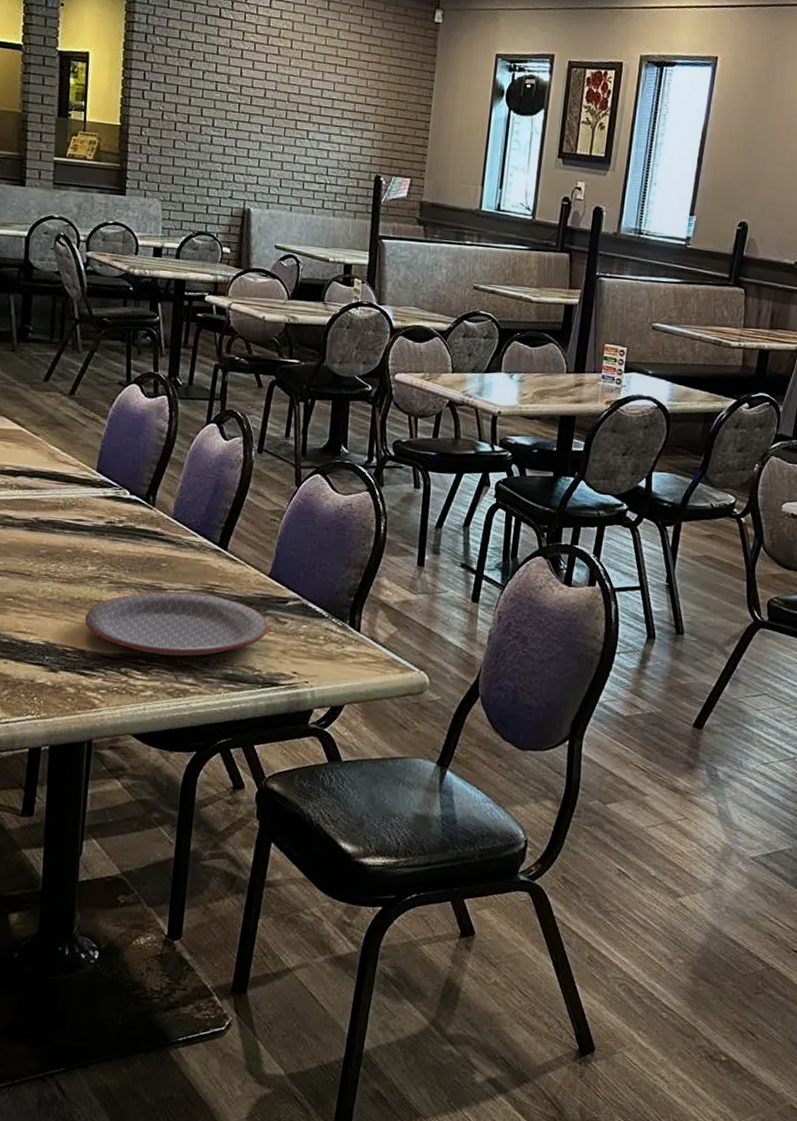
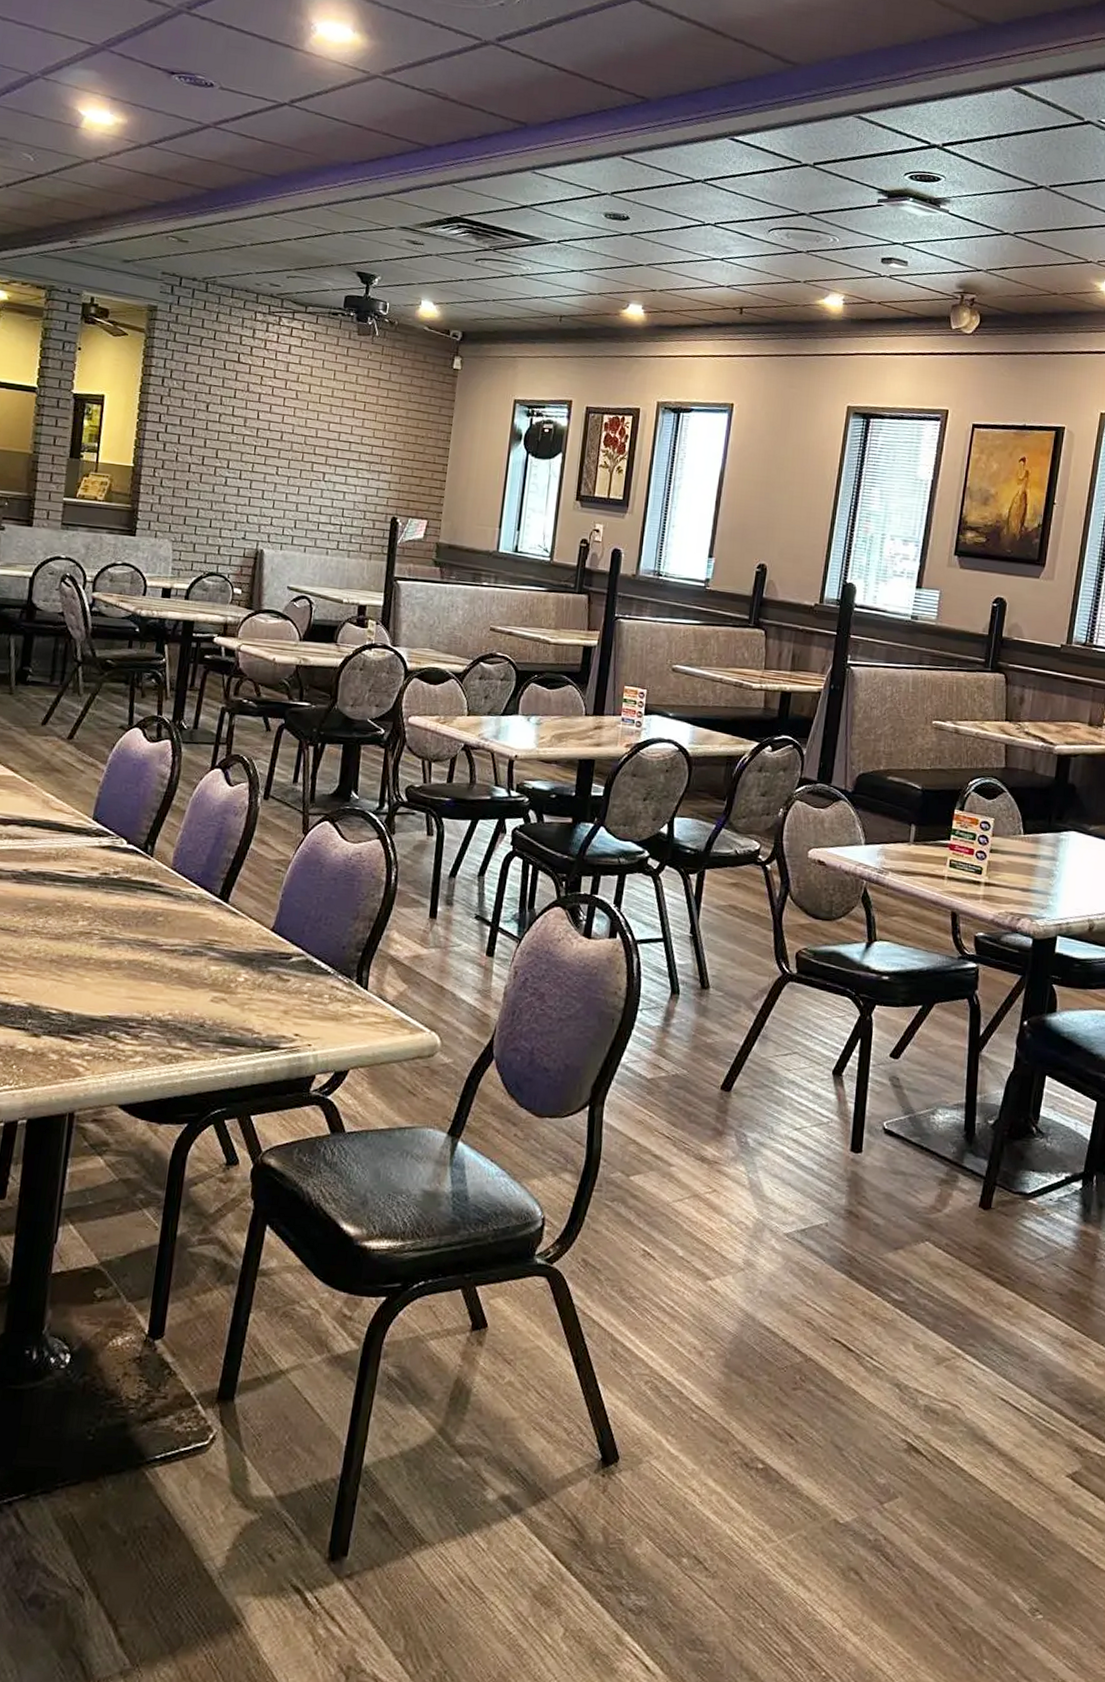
plate: present [84,592,269,657] -> none [72,948,271,1018]

